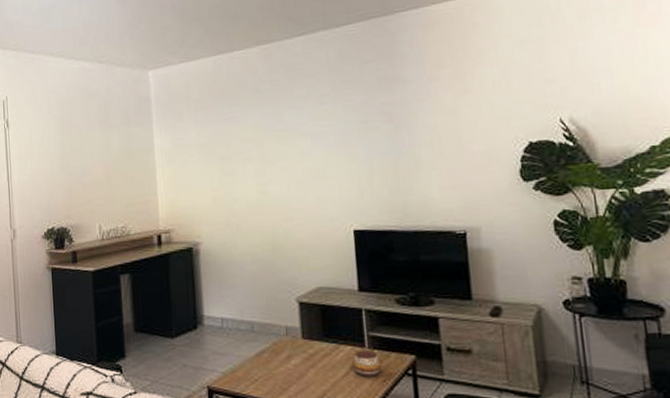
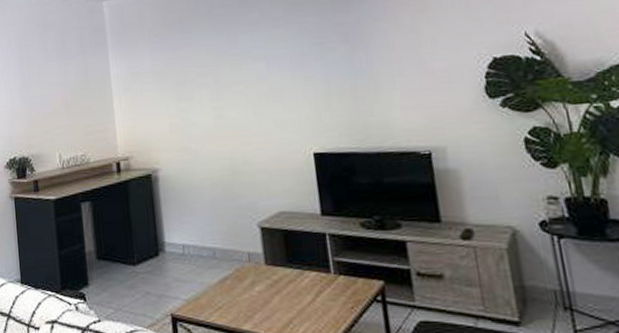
decorative bowl: present [352,350,382,377] -> none [318,276,350,304]

